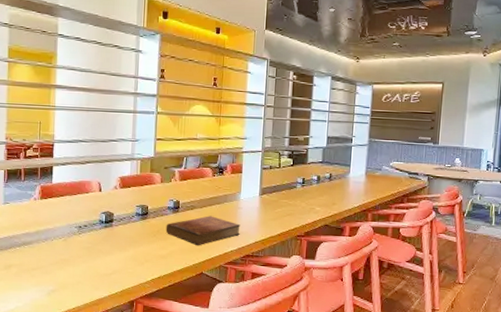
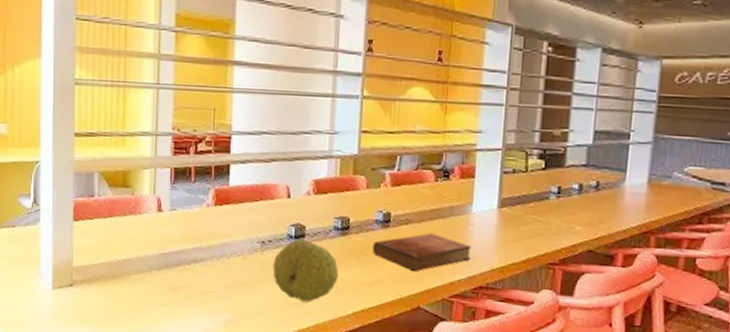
fruit: none [87,224,140,273] -> present [272,239,339,303]

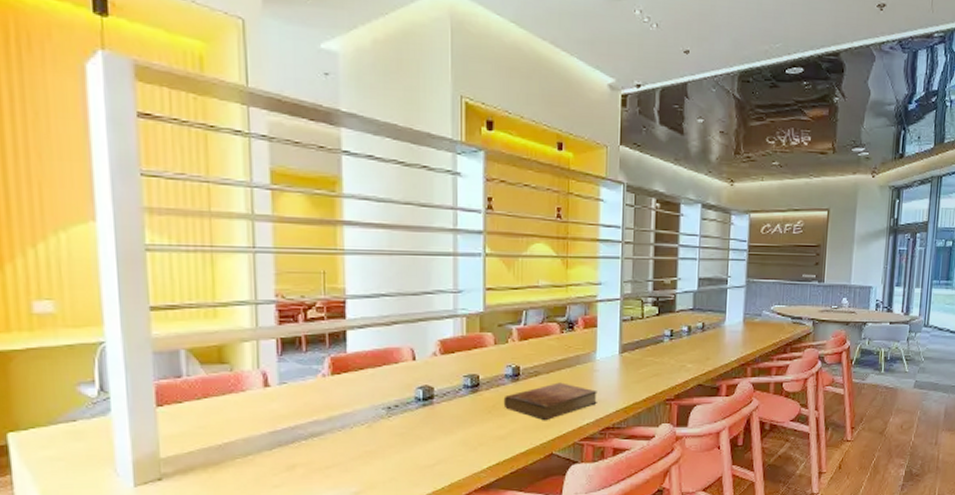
fruit: present [272,239,339,303] -> none [401,401,472,463]

